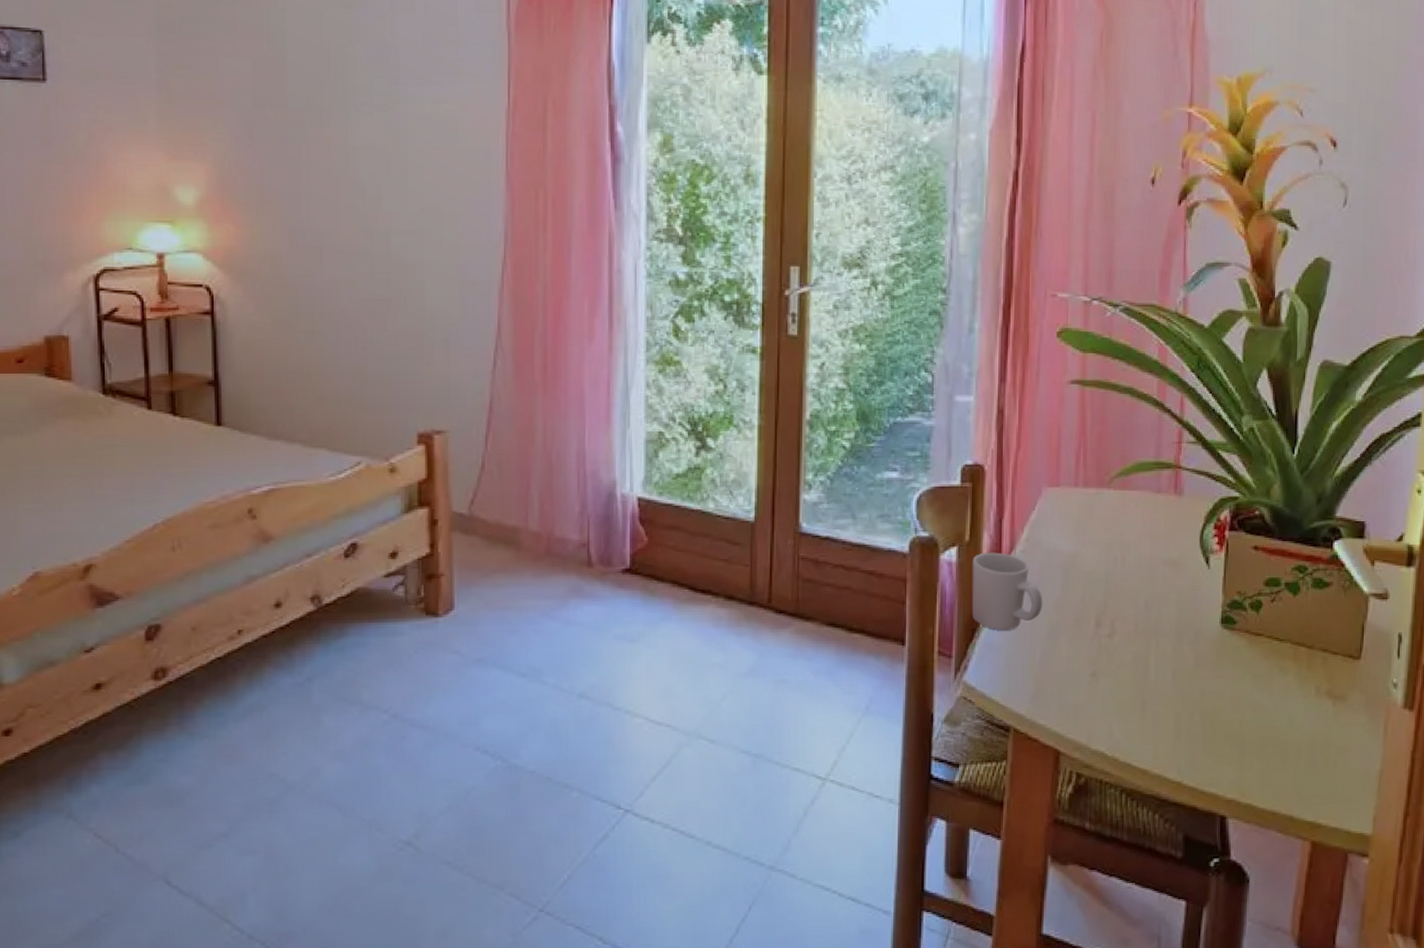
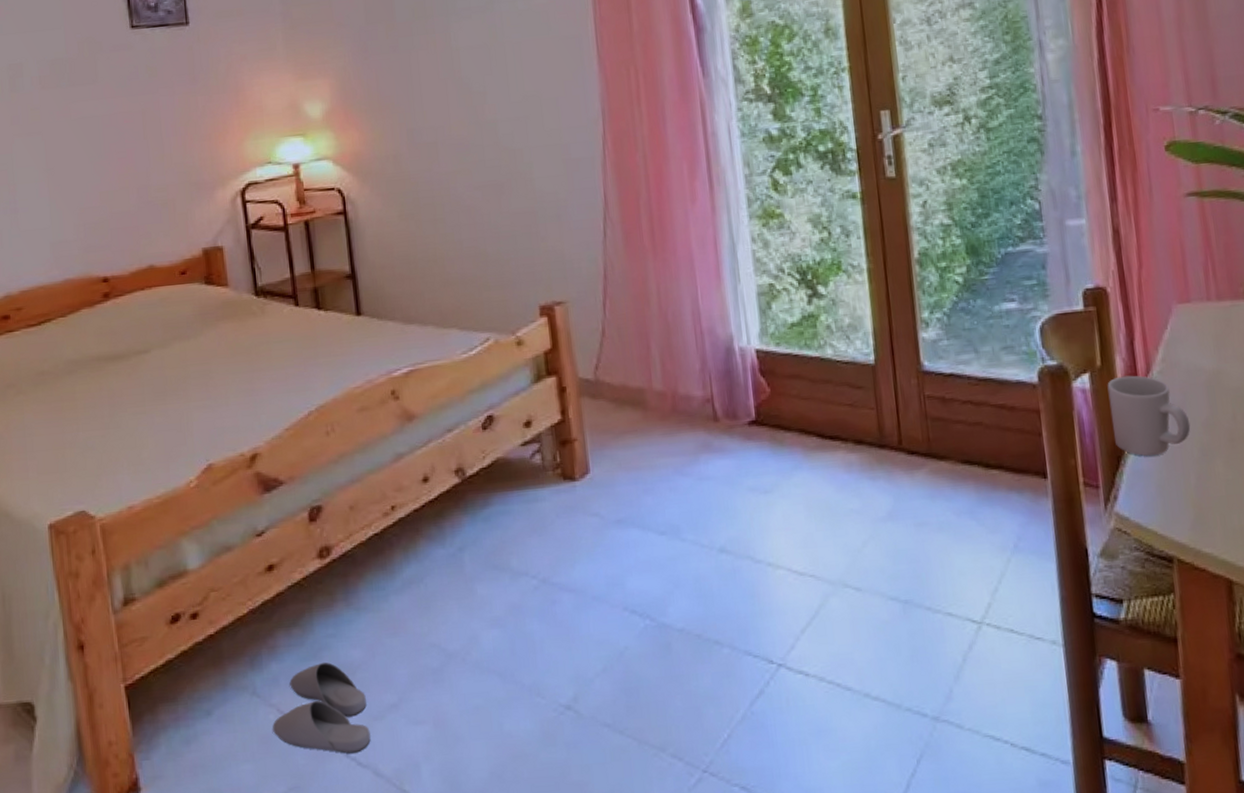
slippers: none [88,787,195,881] -> present [273,662,371,753]

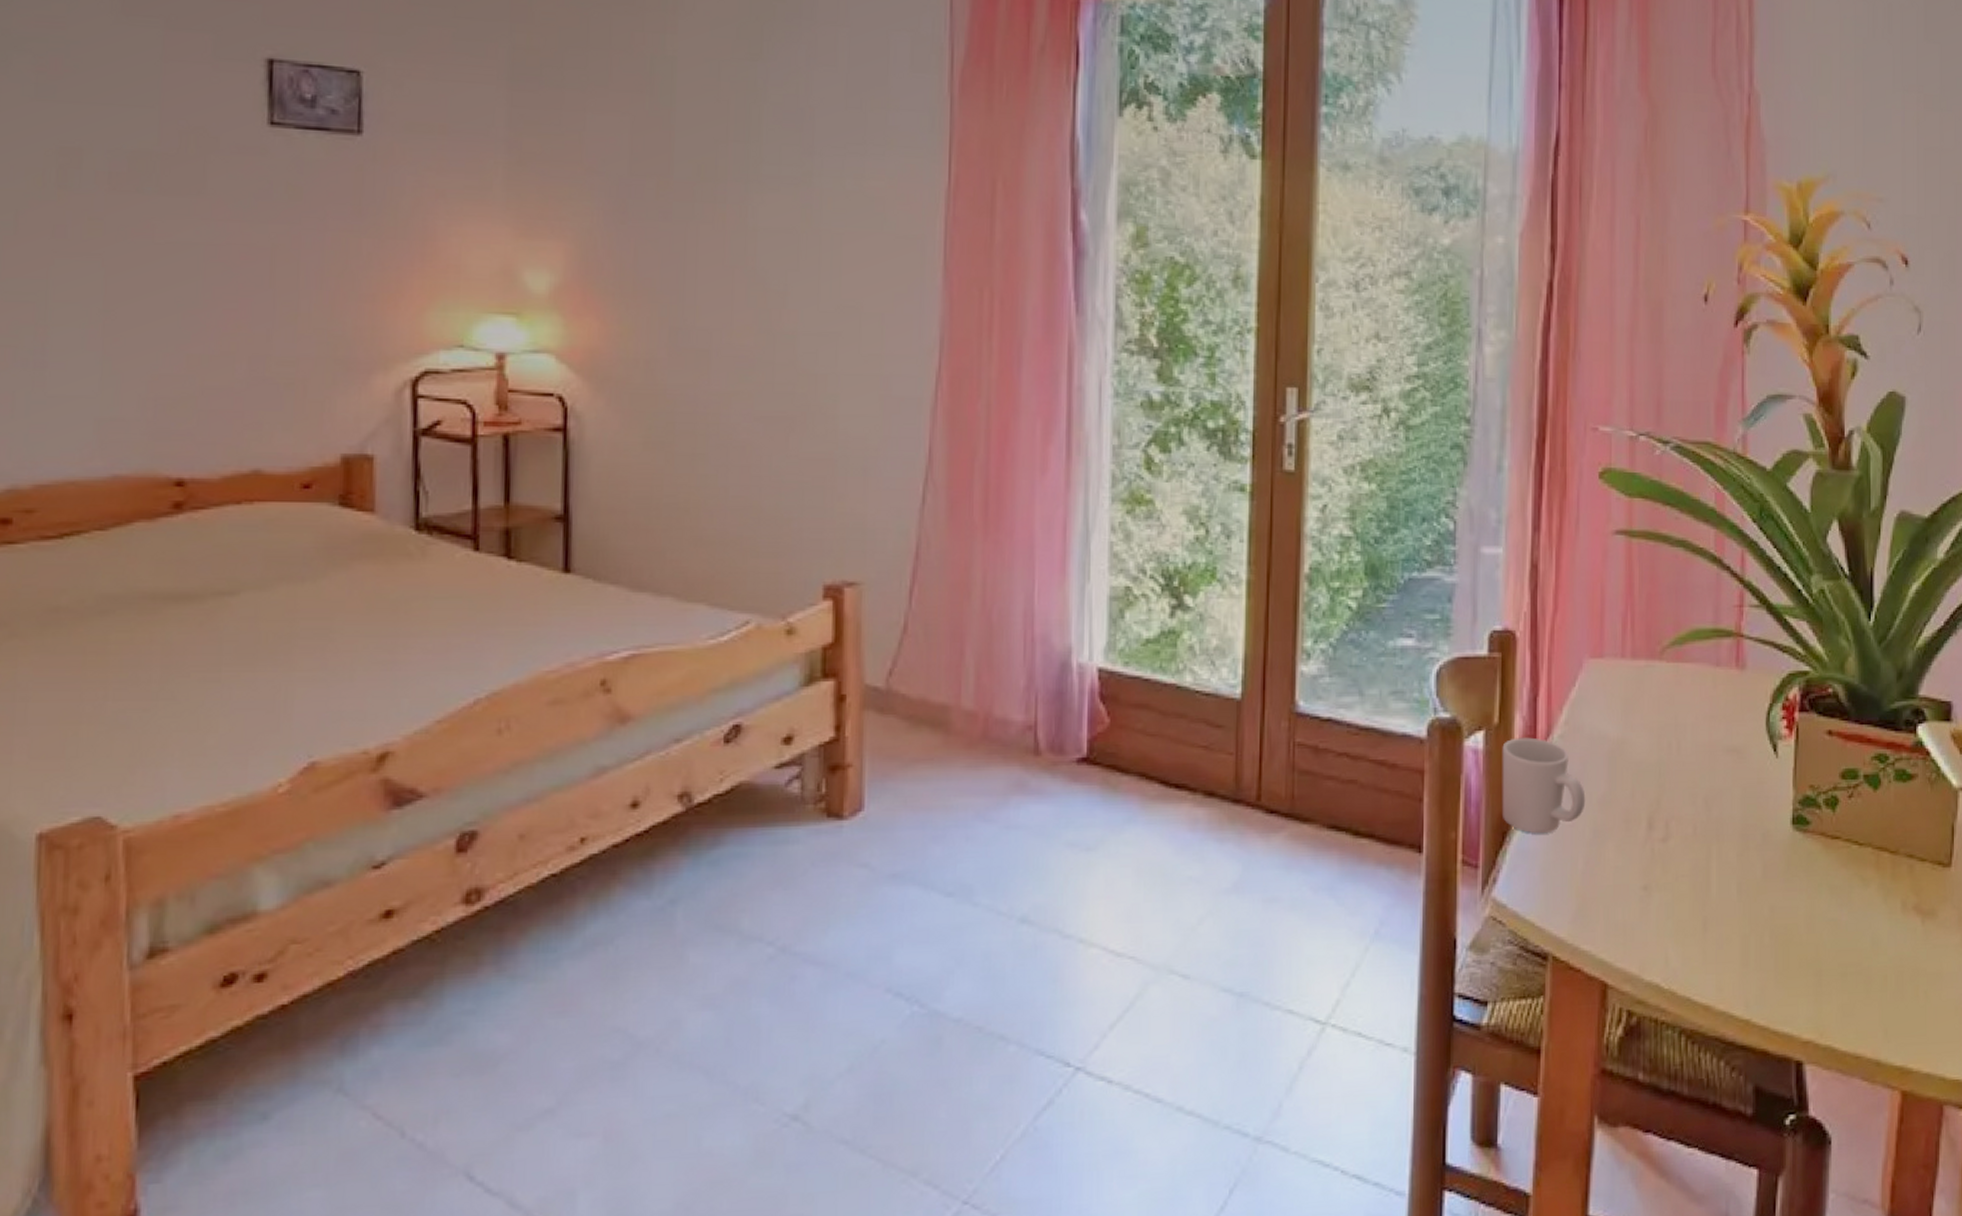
slippers: present [273,662,371,753] -> none [362,1048,509,1176]

